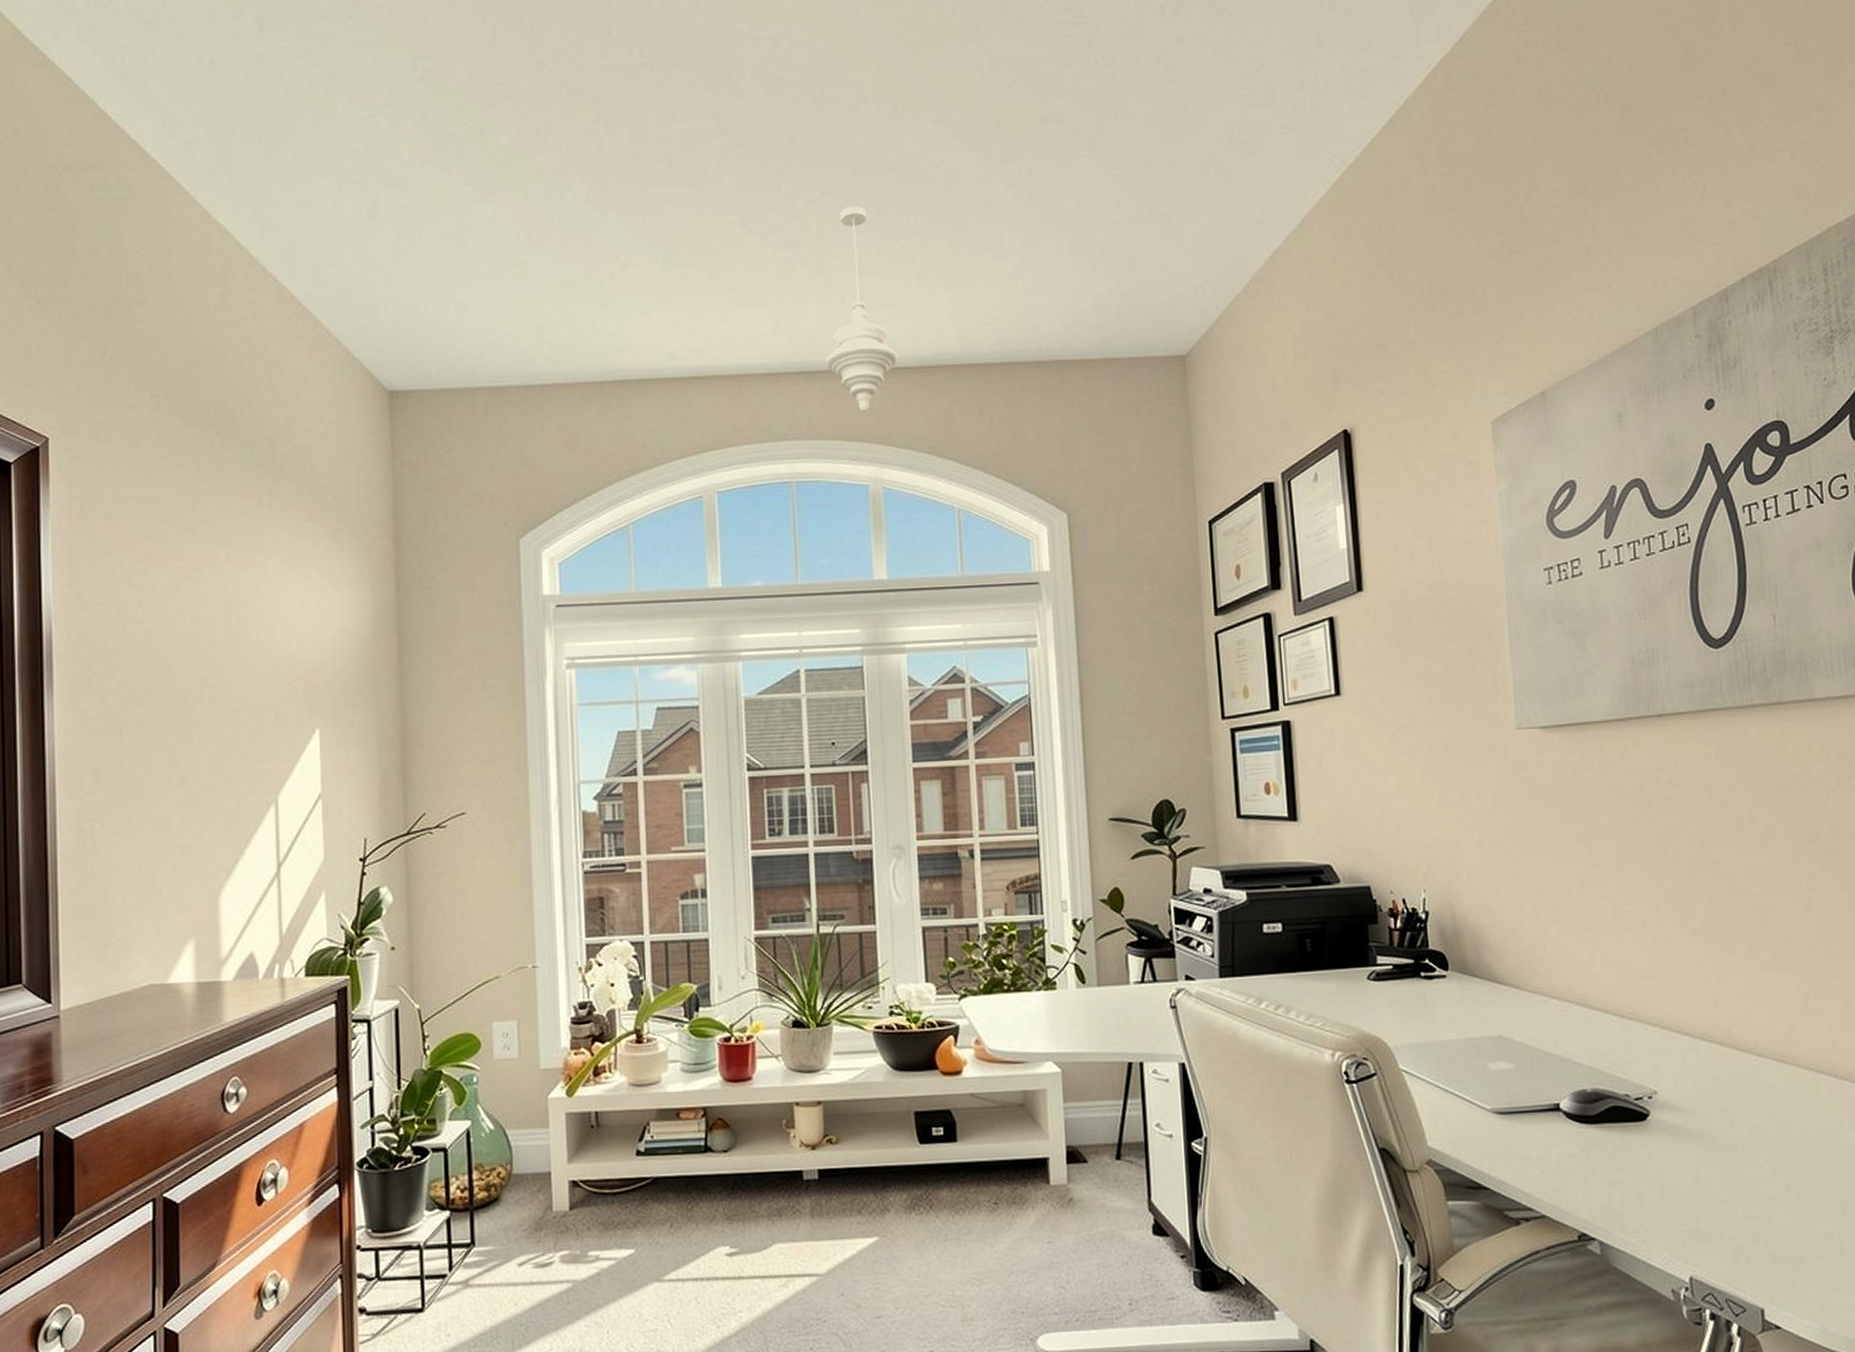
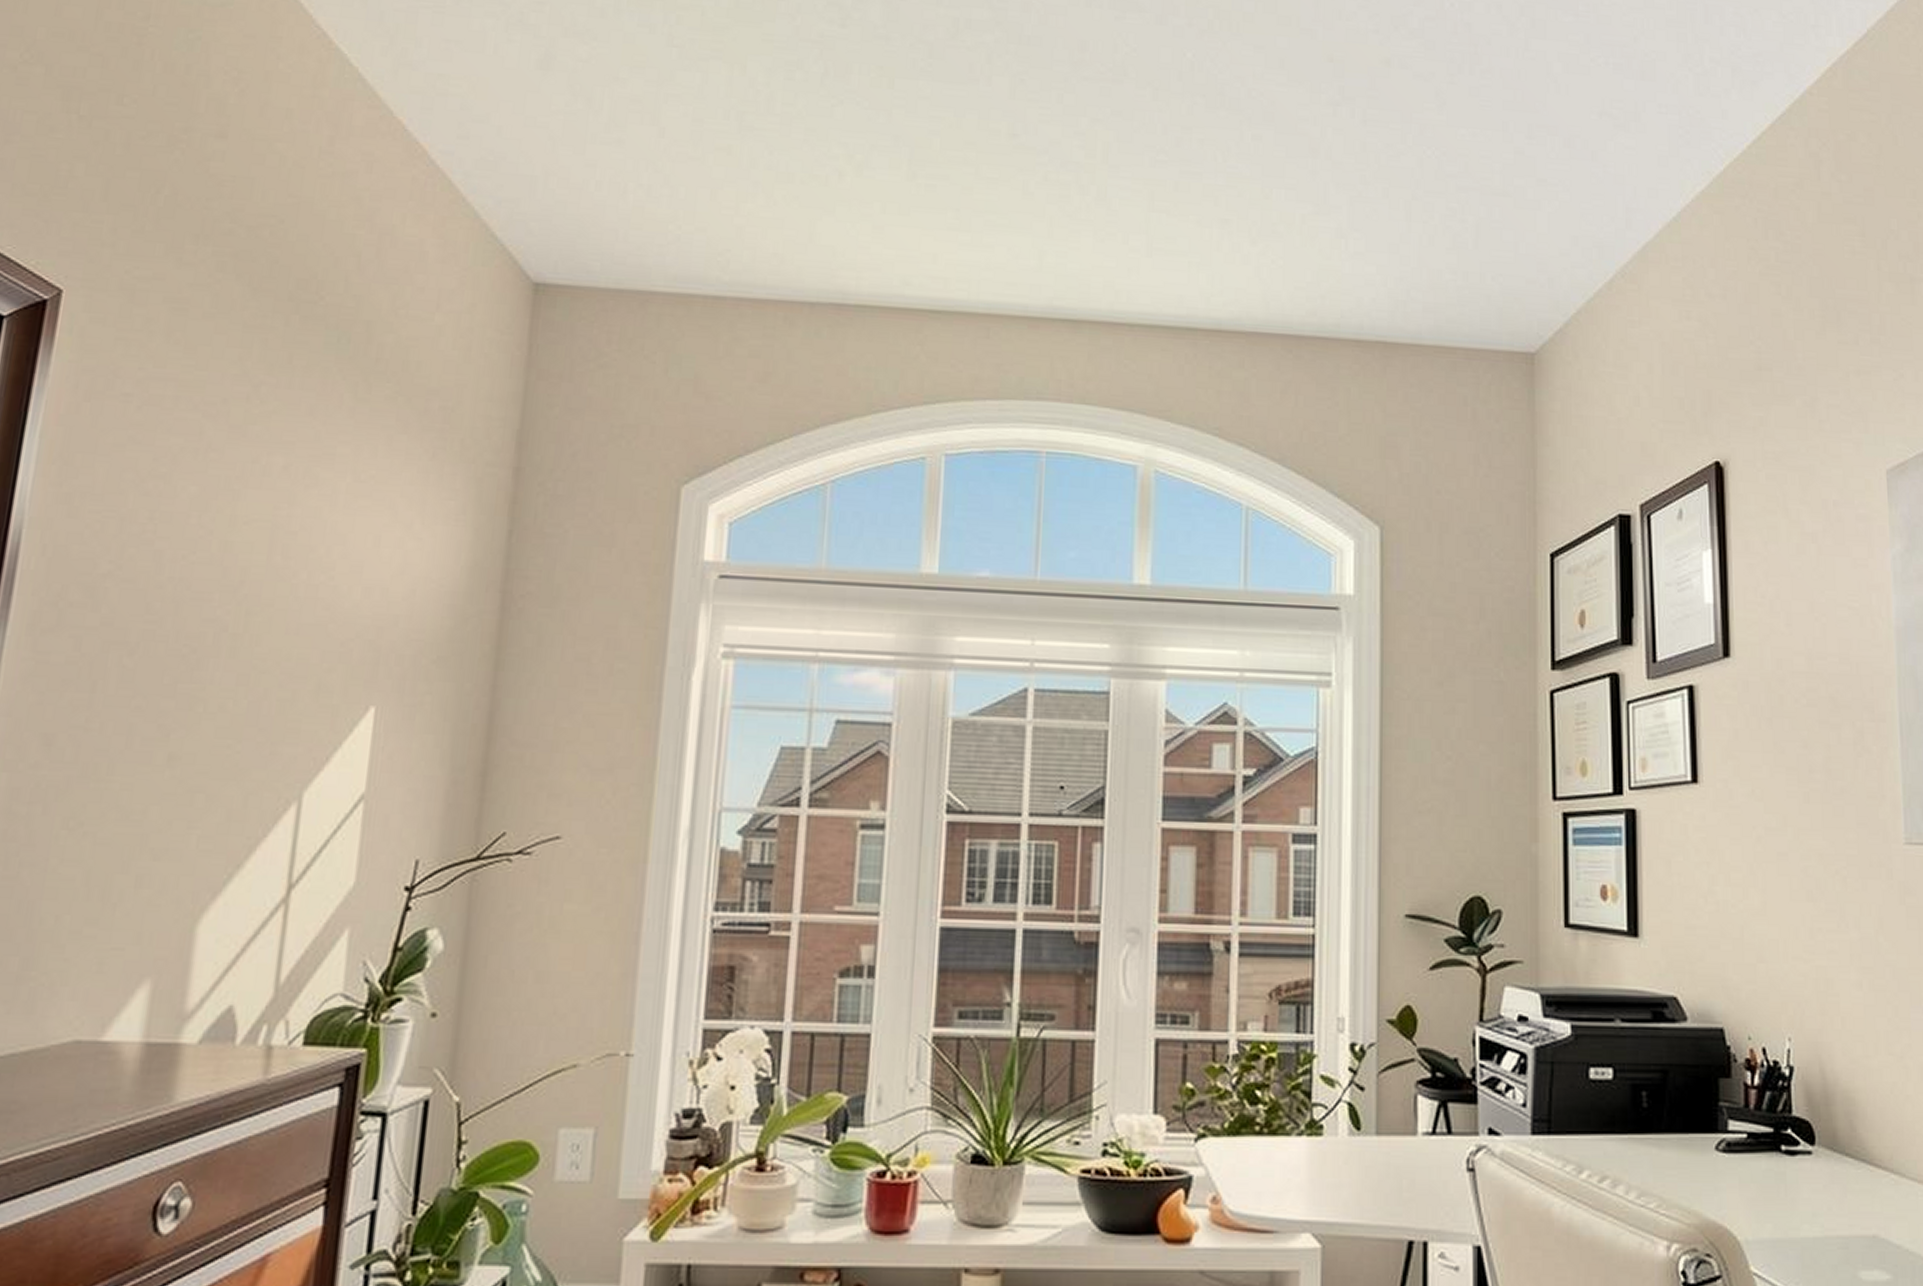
pendant light: present [825,206,898,413] -> none [1097,131,1188,378]

